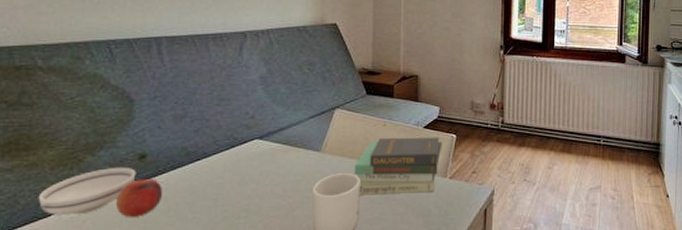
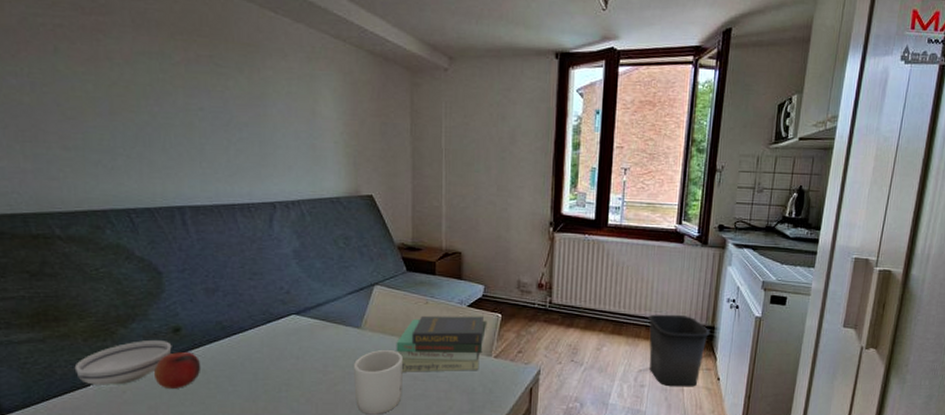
waste bin: none [595,132,656,205] -> present [647,314,710,387]

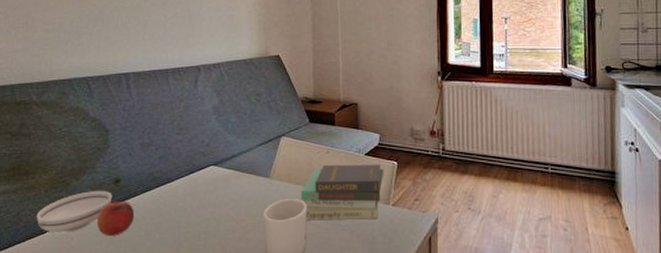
waste bin: present [647,314,710,387] -> none [542,159,611,238]

